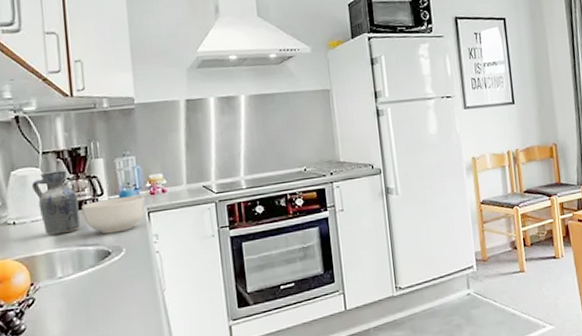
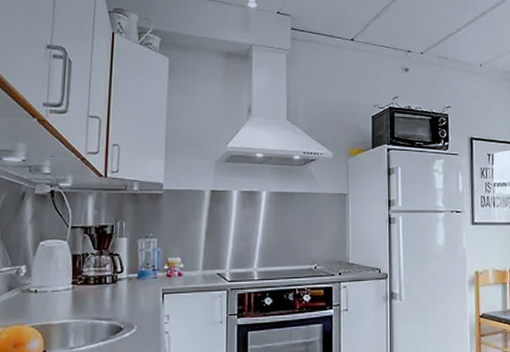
ceramic jug: present [32,169,80,236] -> none [58,244,98,306]
bowl: present [81,195,146,234] -> none [100,276,163,310]

